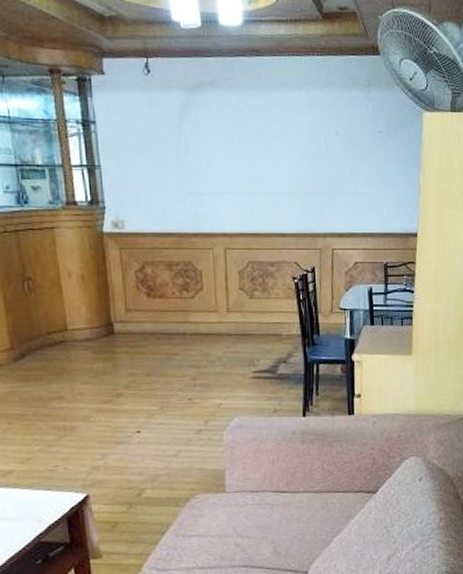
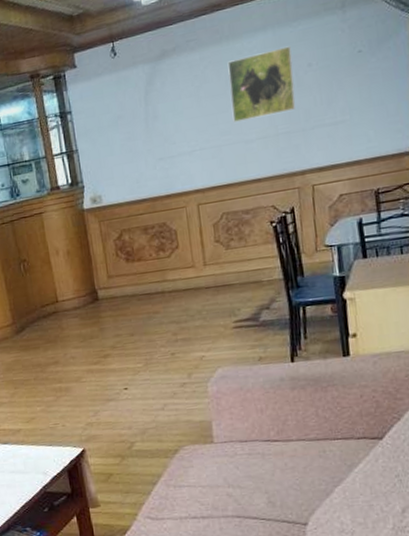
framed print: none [262,109,323,174] -> present [227,46,296,122]

